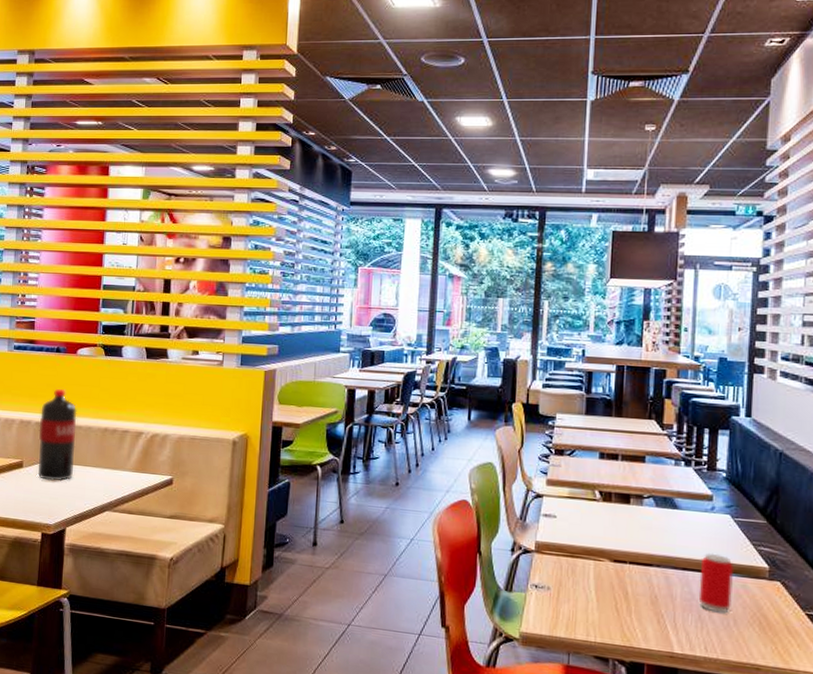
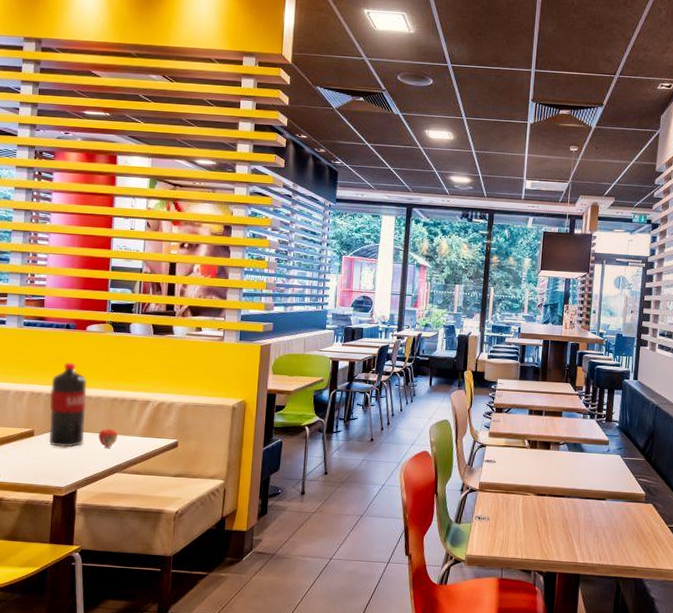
apple: none [88,460,108,483] -> present [99,427,118,448]
beverage can: present [698,552,735,613] -> none [596,484,622,530]

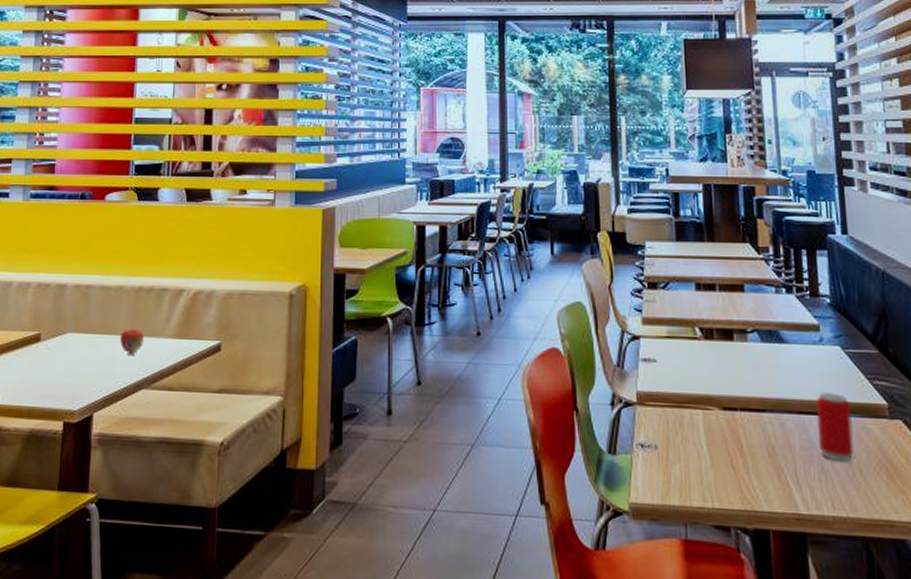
pop: present [49,363,87,448] -> none [59,243,106,356]
beverage can: none [596,484,622,530] -> present [815,391,854,462]

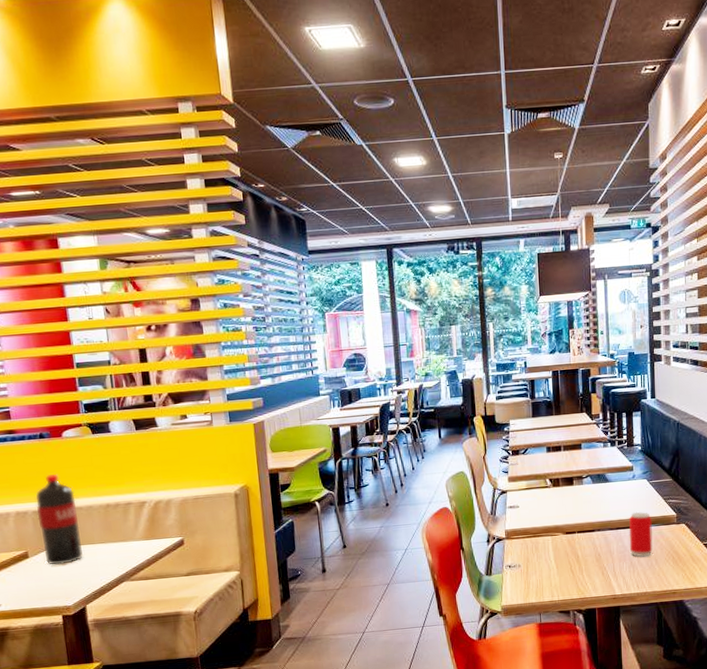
pop: none [59,243,106,356] -> present [35,474,84,565]
apple: present [120,327,144,355] -> none [97,536,118,558]

